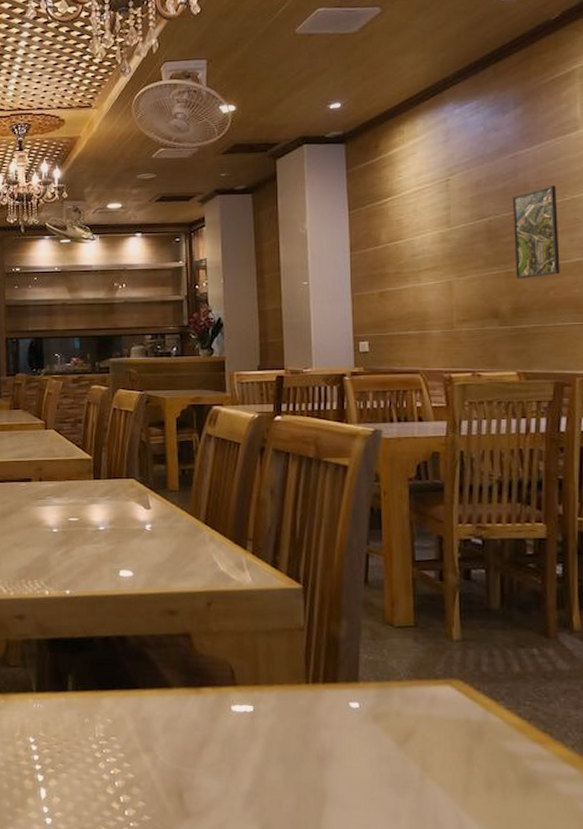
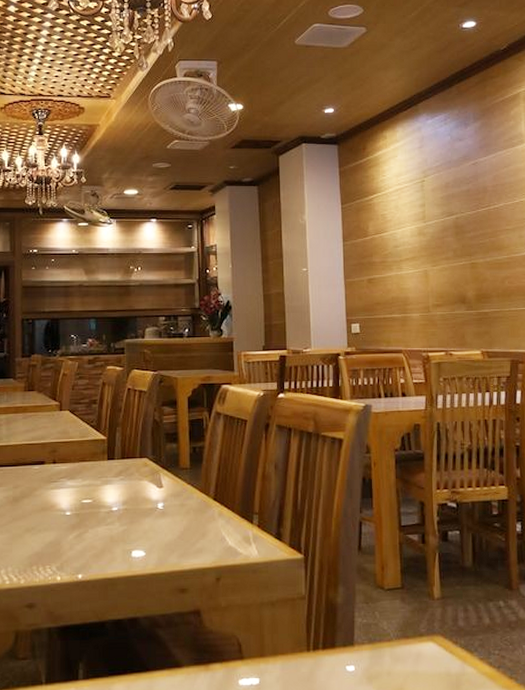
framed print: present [512,185,560,280] -> none [474,190,513,270]

